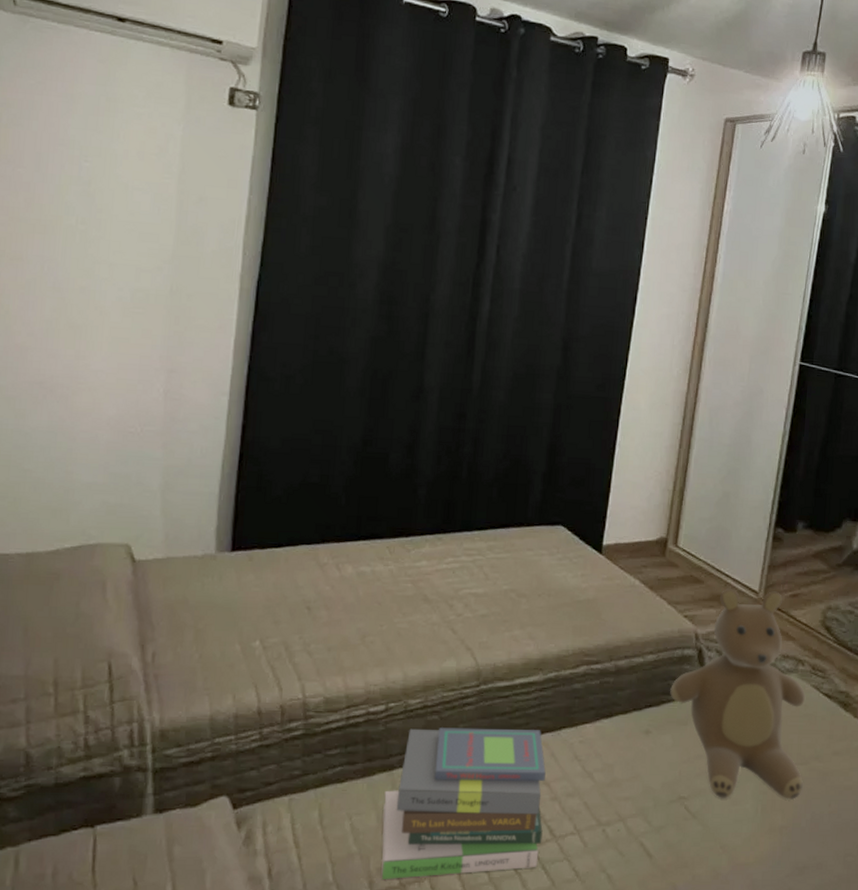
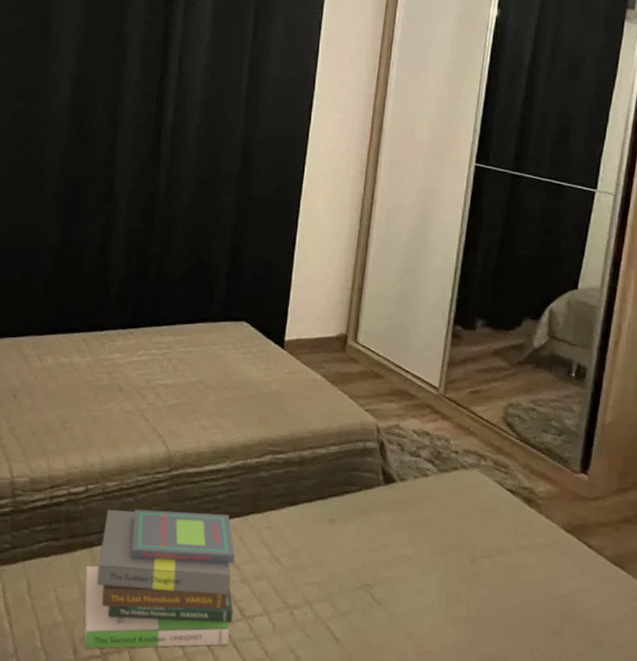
teddy bear: present [670,589,806,801] -> none [353,384,489,593]

